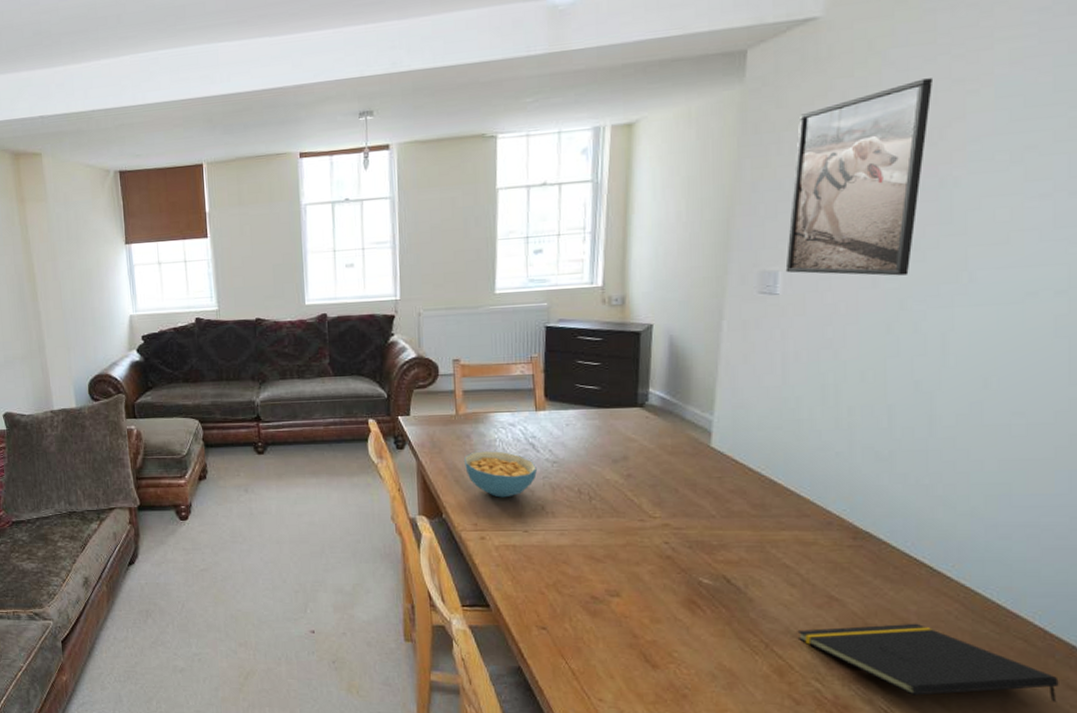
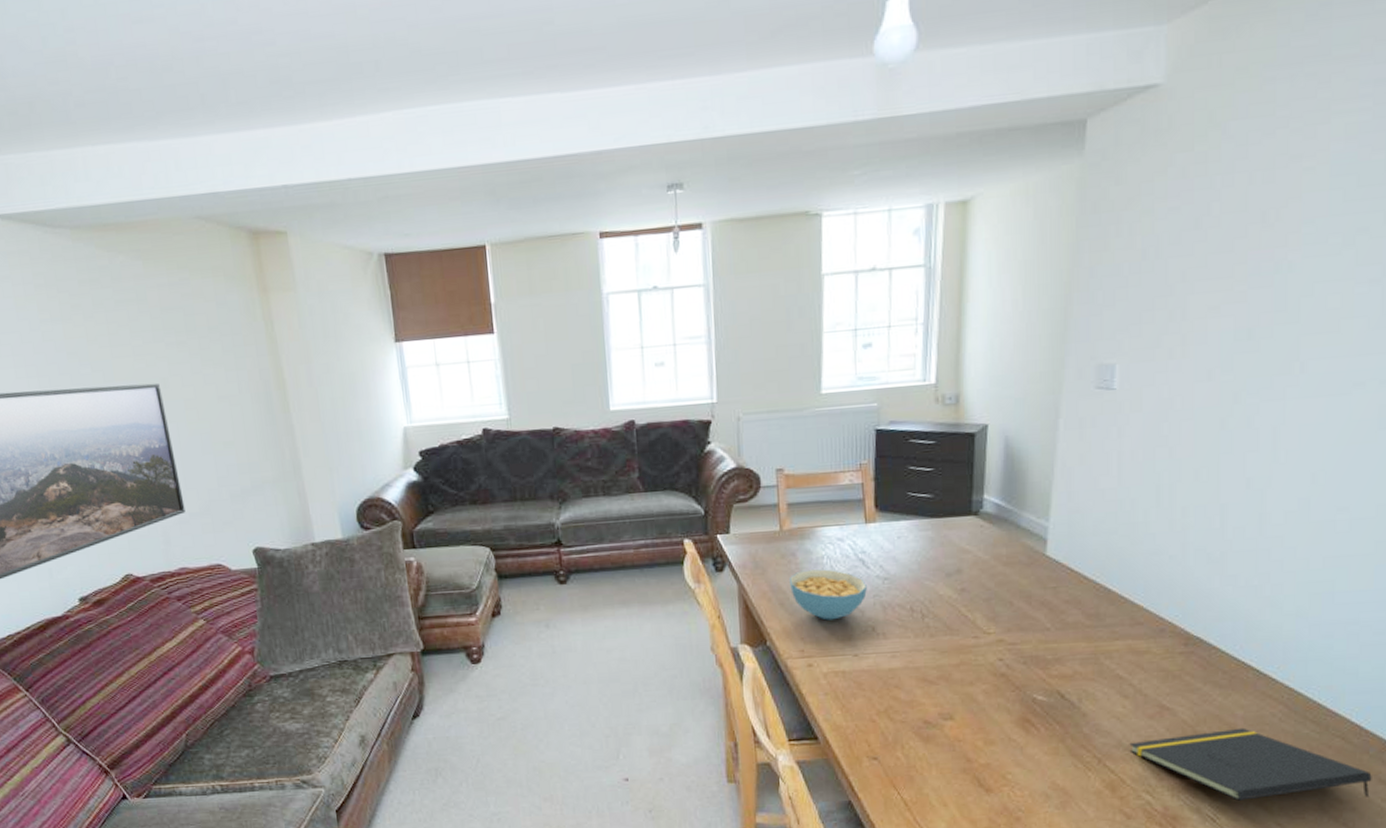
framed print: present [785,78,932,276] -> none [1123,154,1270,368]

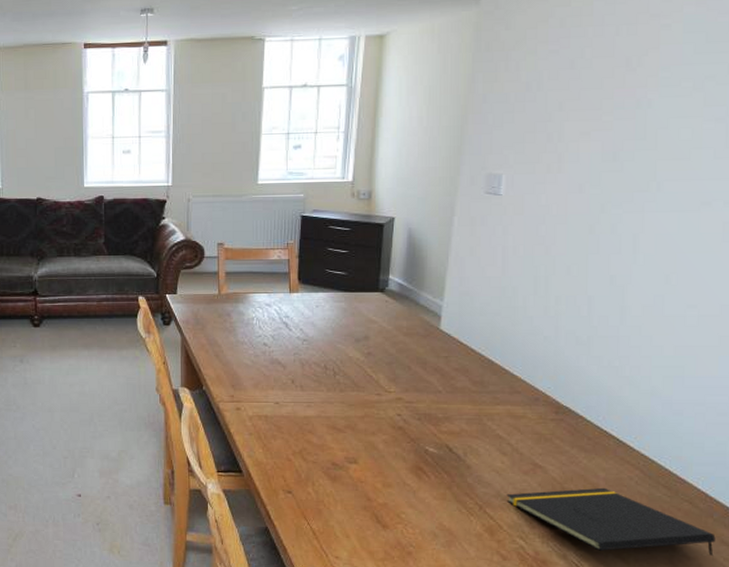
cereal bowl: present [790,569,867,620] -> none [225,329,288,372]

